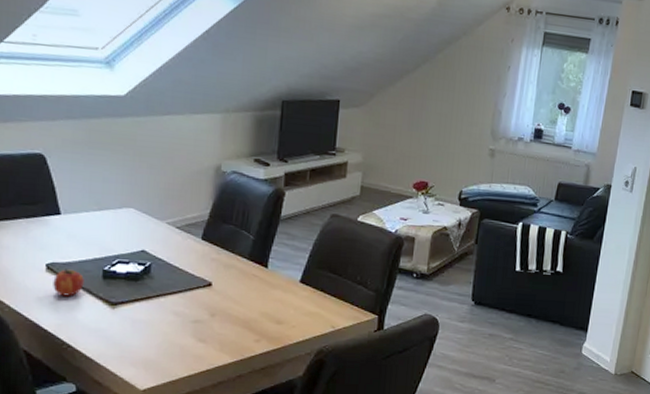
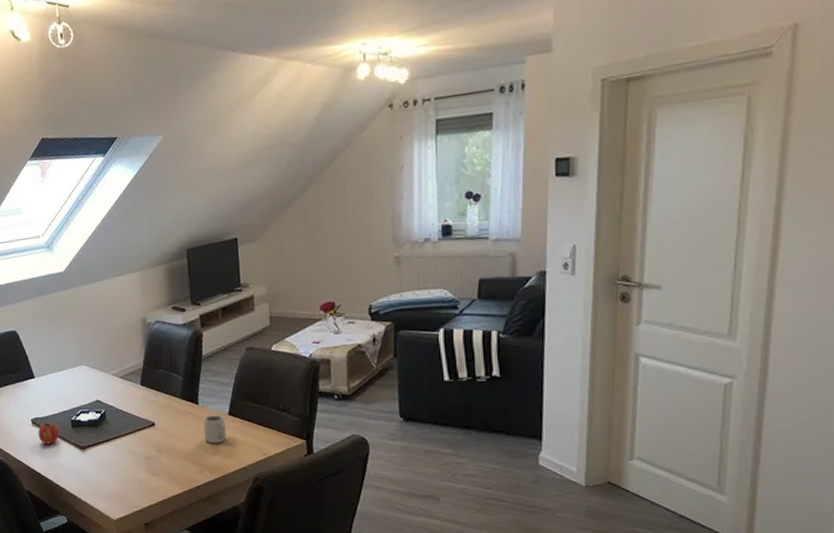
cup: none [267,281,295,311] -> present [203,415,227,443]

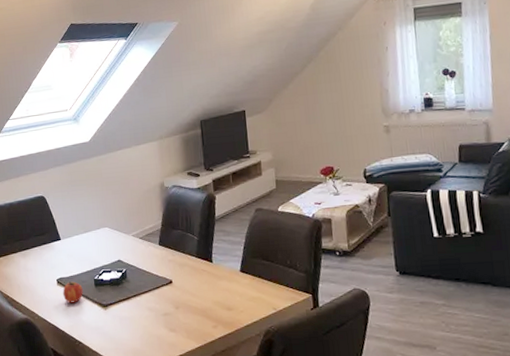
cup: present [203,415,227,443] -> none [217,272,239,299]

